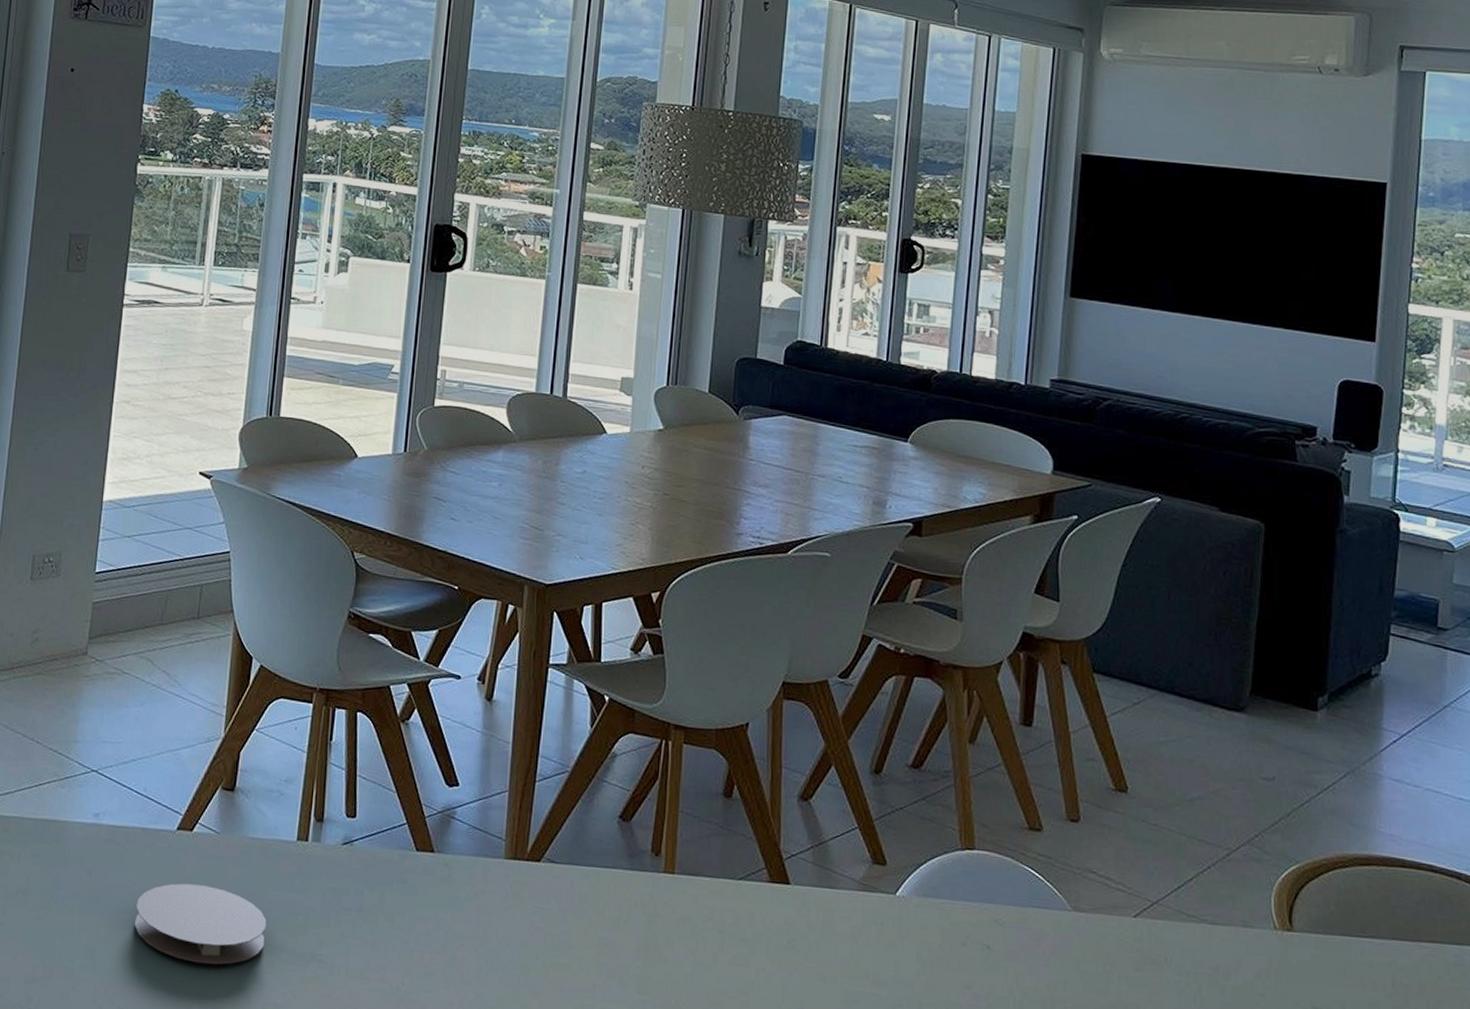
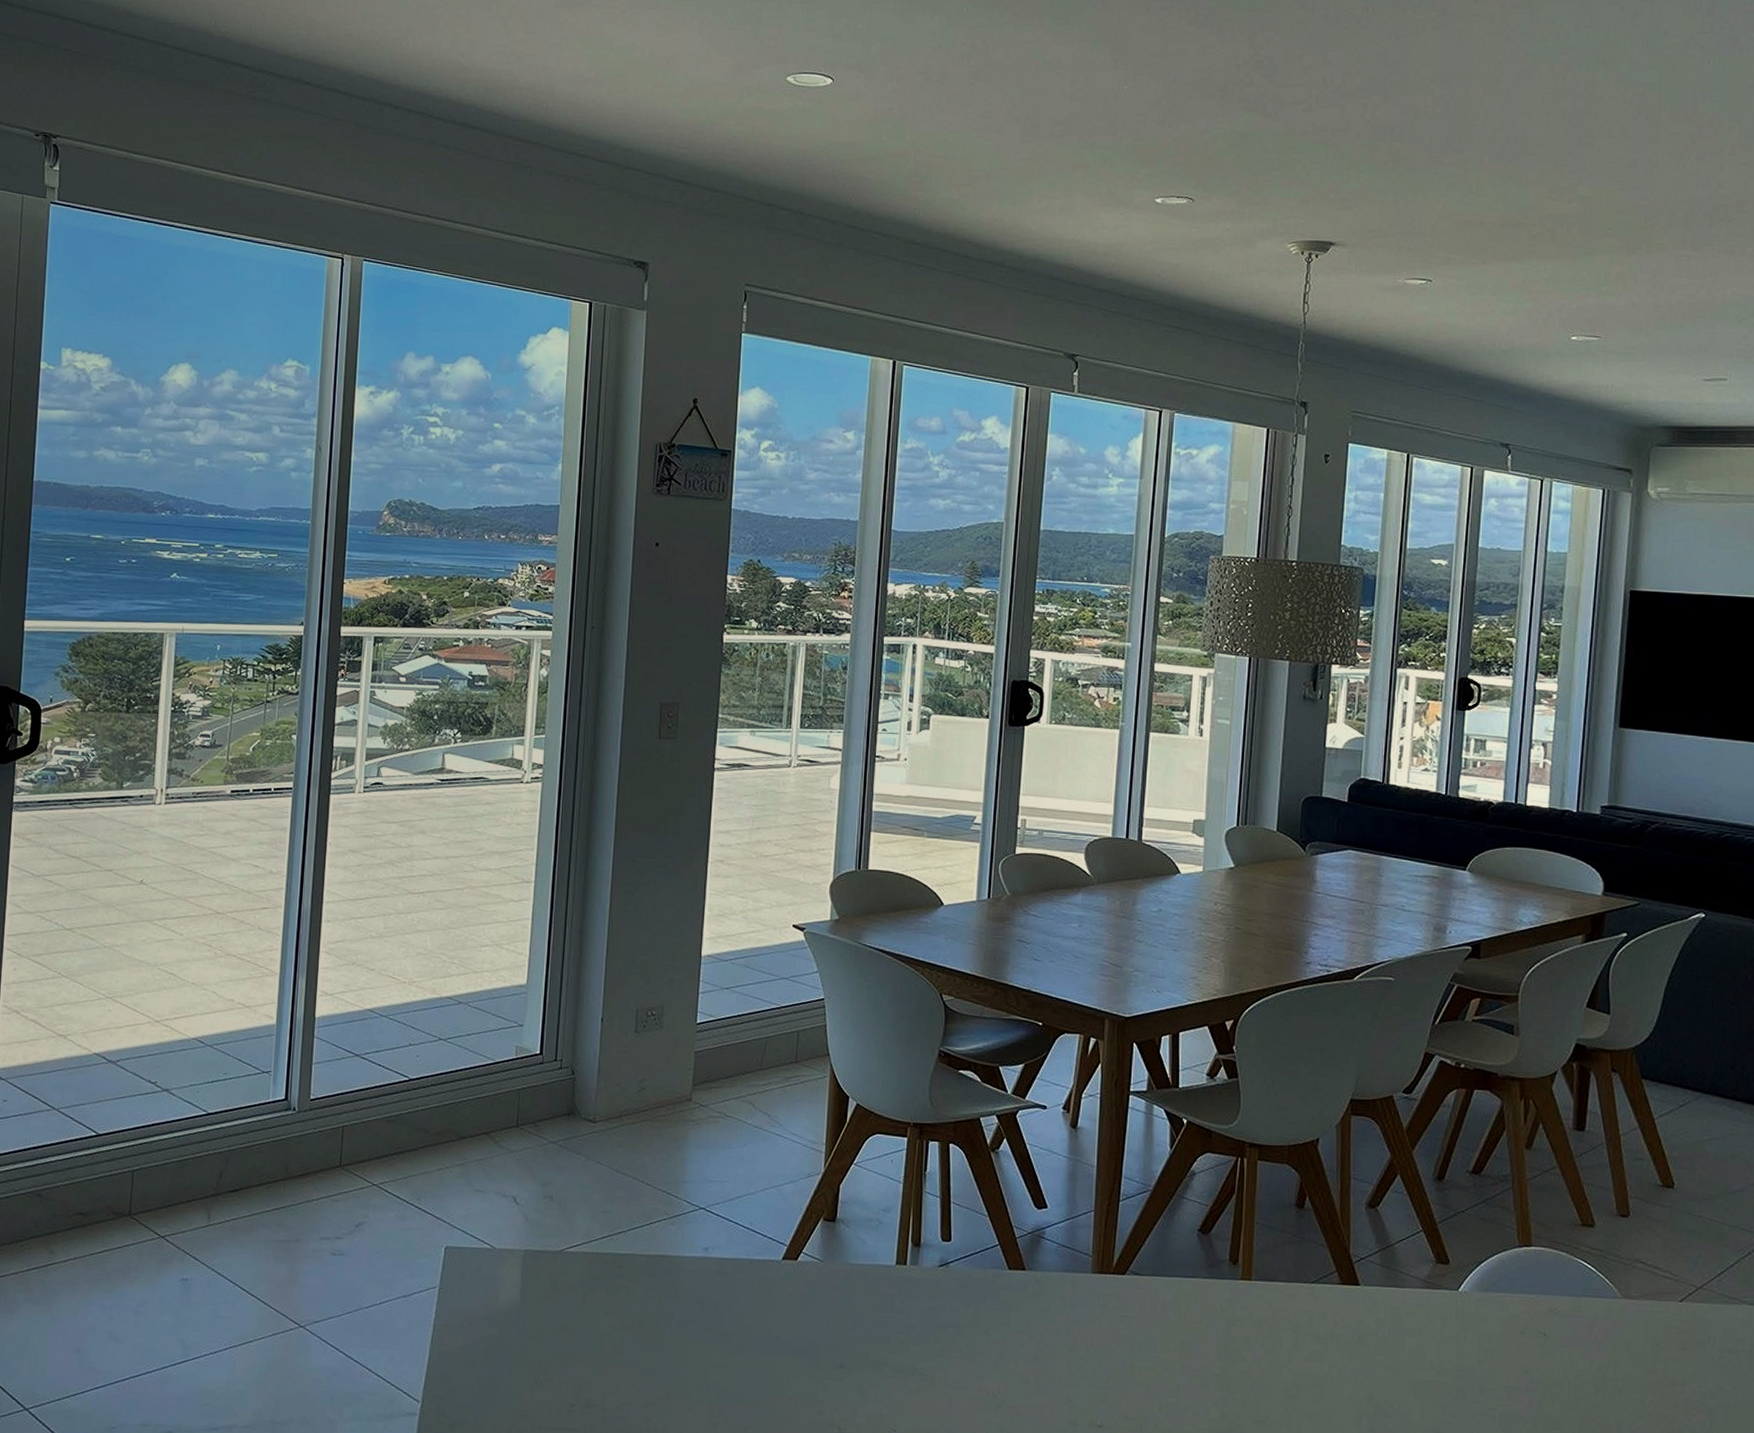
coaster: present [134,883,267,965] -> none [744,1308,870,1382]

